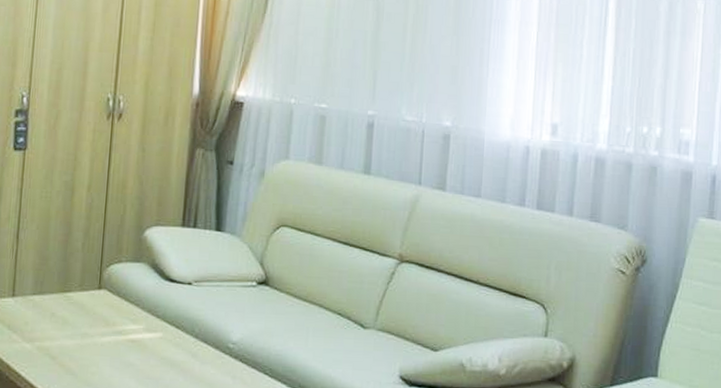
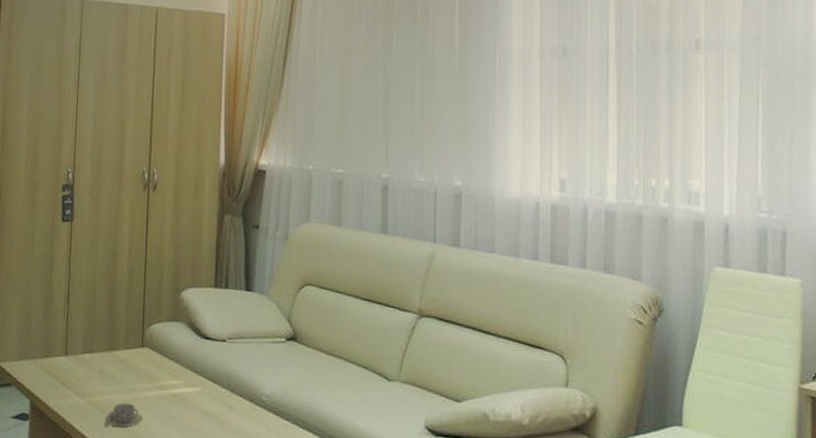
teacup: none [54,348,98,374] -> present [104,403,143,427]

